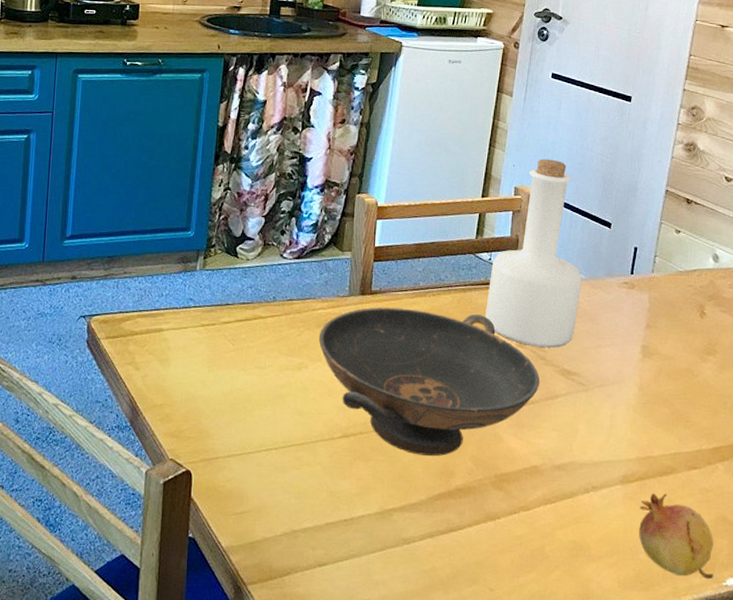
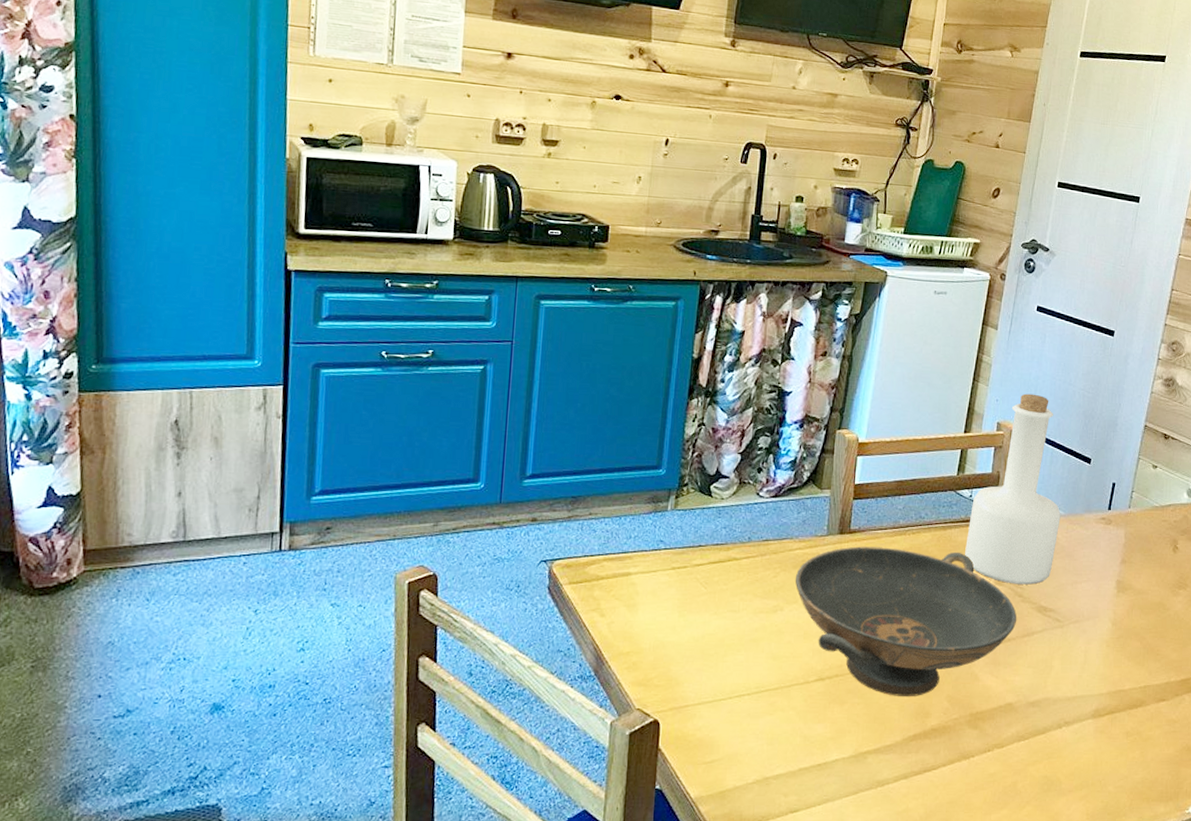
fruit: present [639,493,714,579] -> none [1108,725,1178,807]

